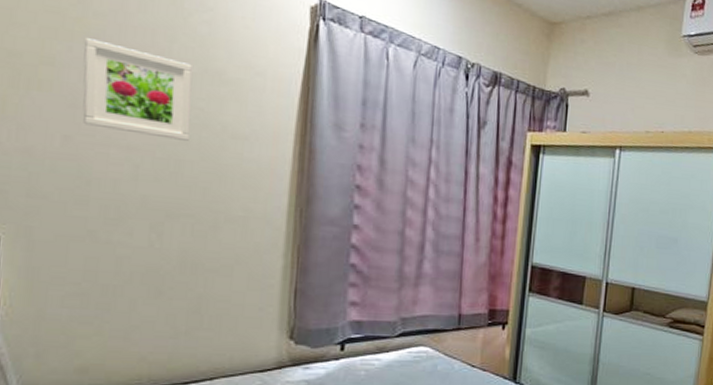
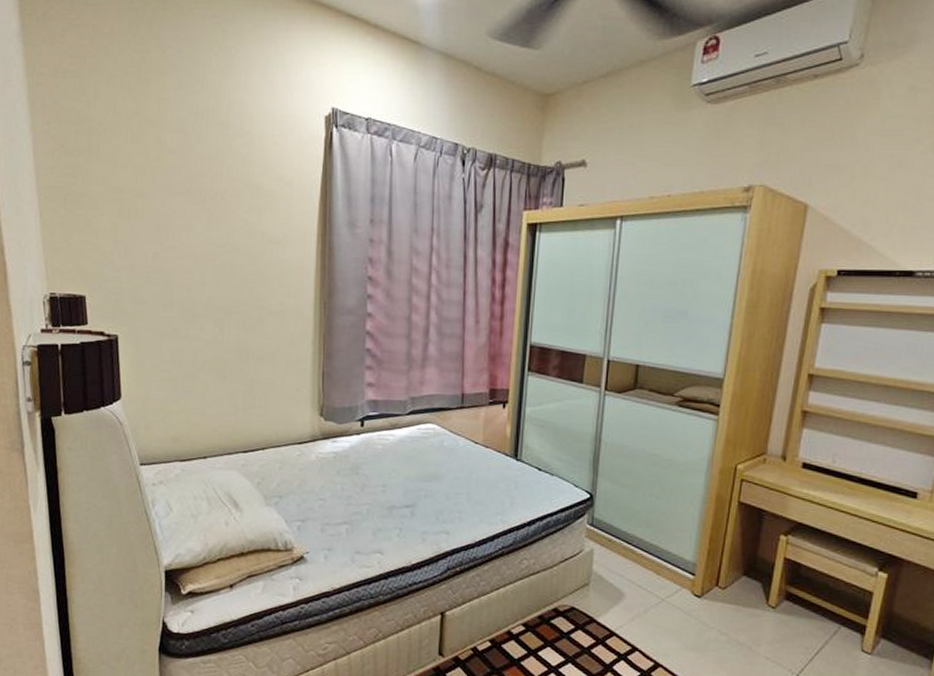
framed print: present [83,38,193,141] -> none [162,171,239,249]

